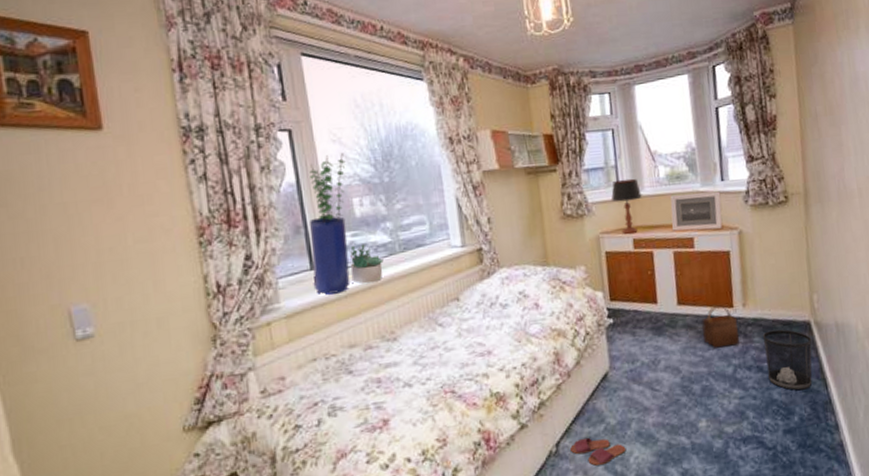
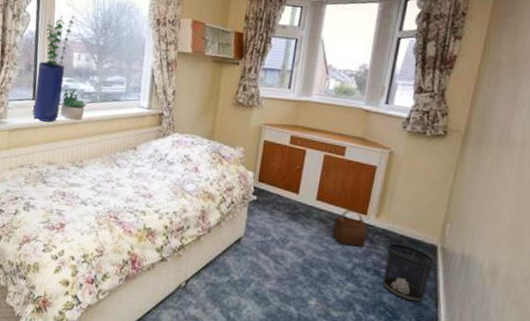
slippers: present [570,437,626,466] -> none [196,282,242,308]
table lamp: present [611,178,642,235] -> none [281,83,309,132]
picture frame: present [670,191,723,231] -> none [328,106,382,145]

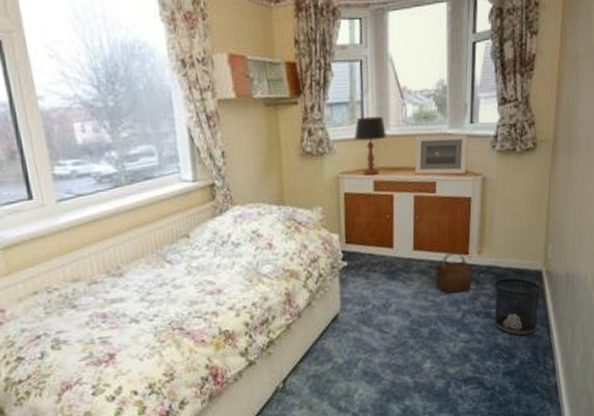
vase: present [33,15,74,122] -> none [23,70,73,227]
succulent plant: present [60,88,86,121] -> none [72,173,109,217]
table lamp: none [281,83,309,132] -> present [355,116,386,176]
picture frame: none [328,106,382,145] -> present [414,134,468,175]

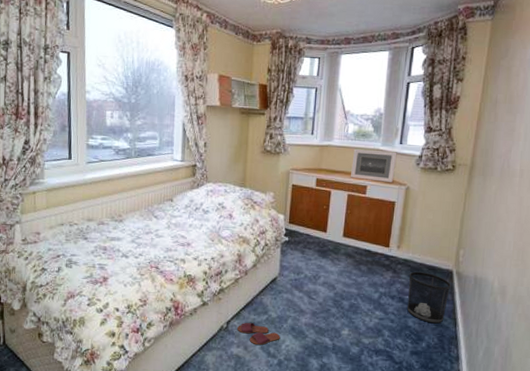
slippers: none [297,375,352,401] -> present [237,322,281,345]
table lamp: present [355,116,386,176] -> none [305,129,331,175]
handbag: present [435,252,472,294] -> none [358,243,391,277]

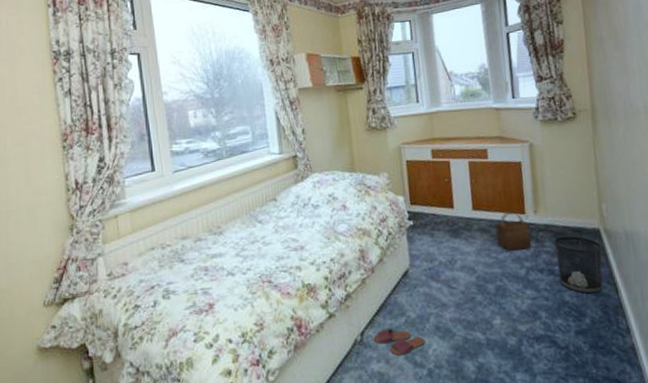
picture frame: present [350,148,397,182] -> none [465,107,514,143]
handbag: none [358,243,391,277] -> present [495,211,531,251]

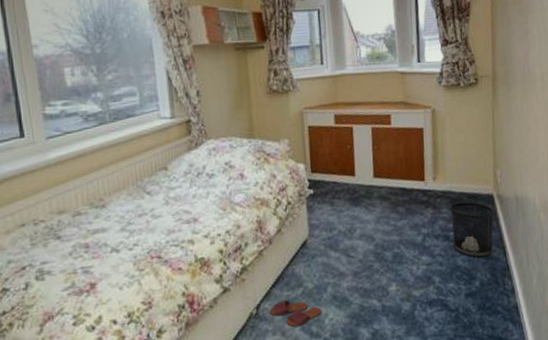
handbag: present [495,211,531,251] -> none [395,178,429,219]

